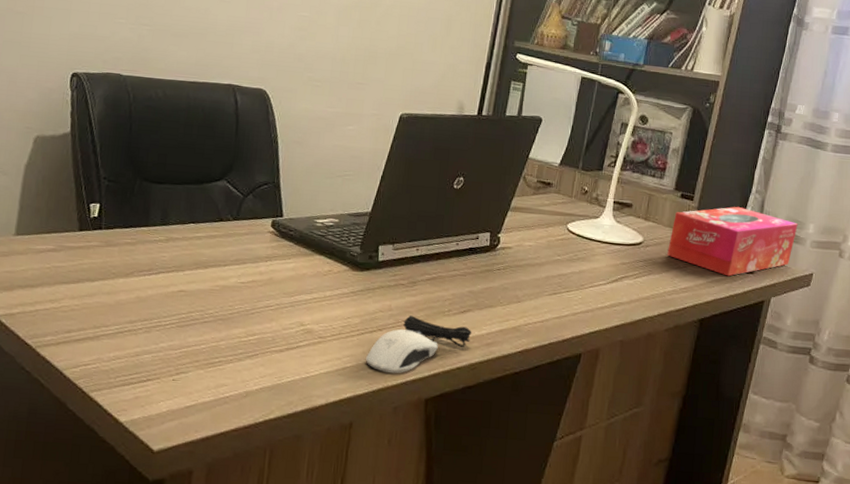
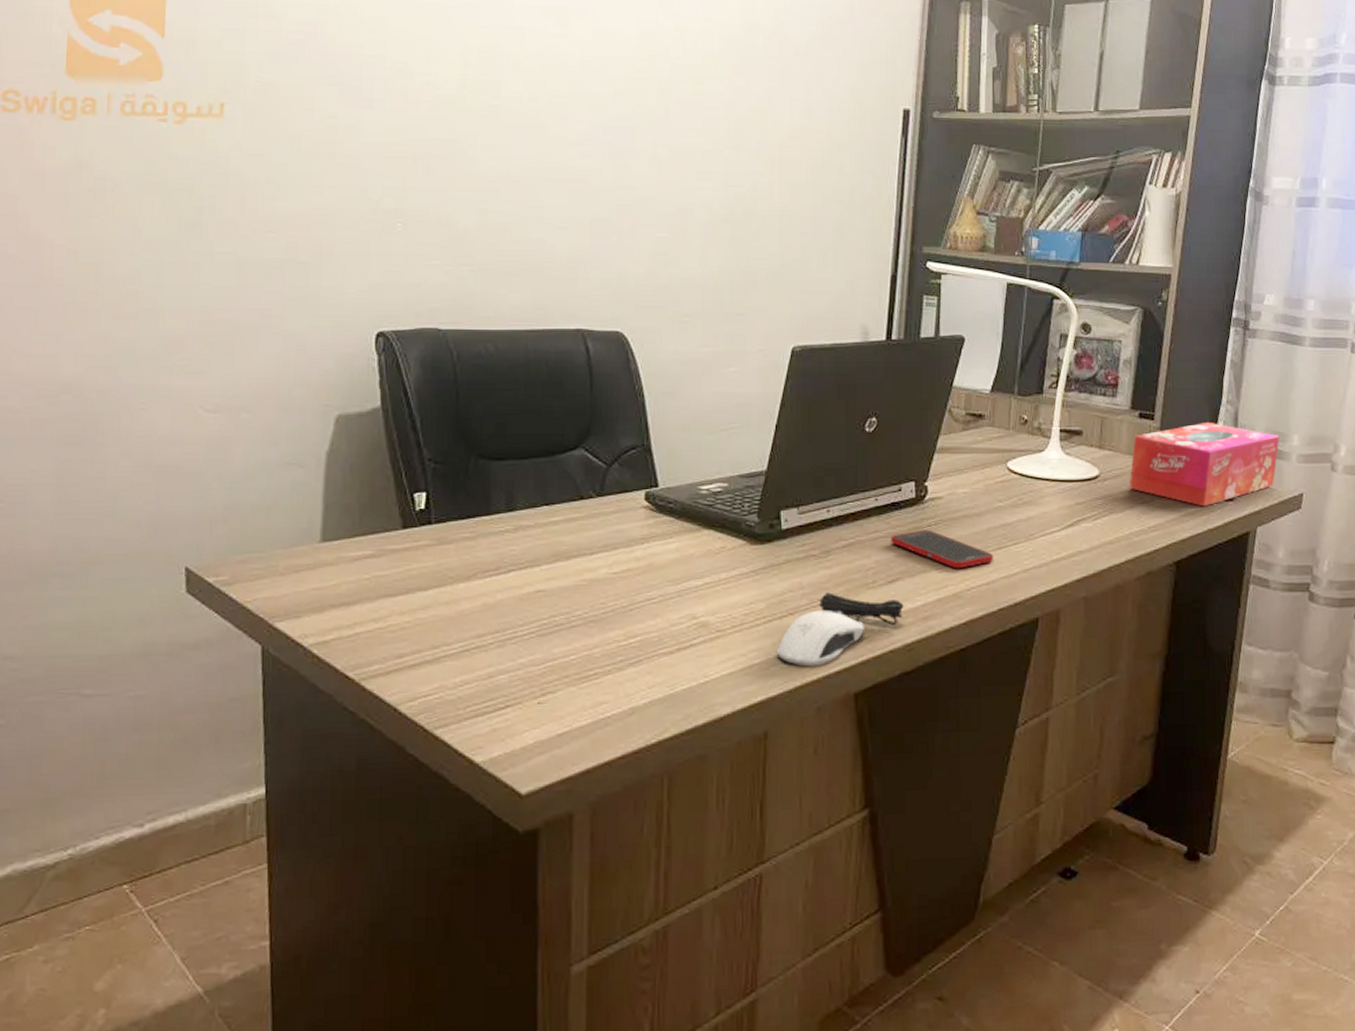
cell phone: none [466,272,550,308] -> present [891,529,994,569]

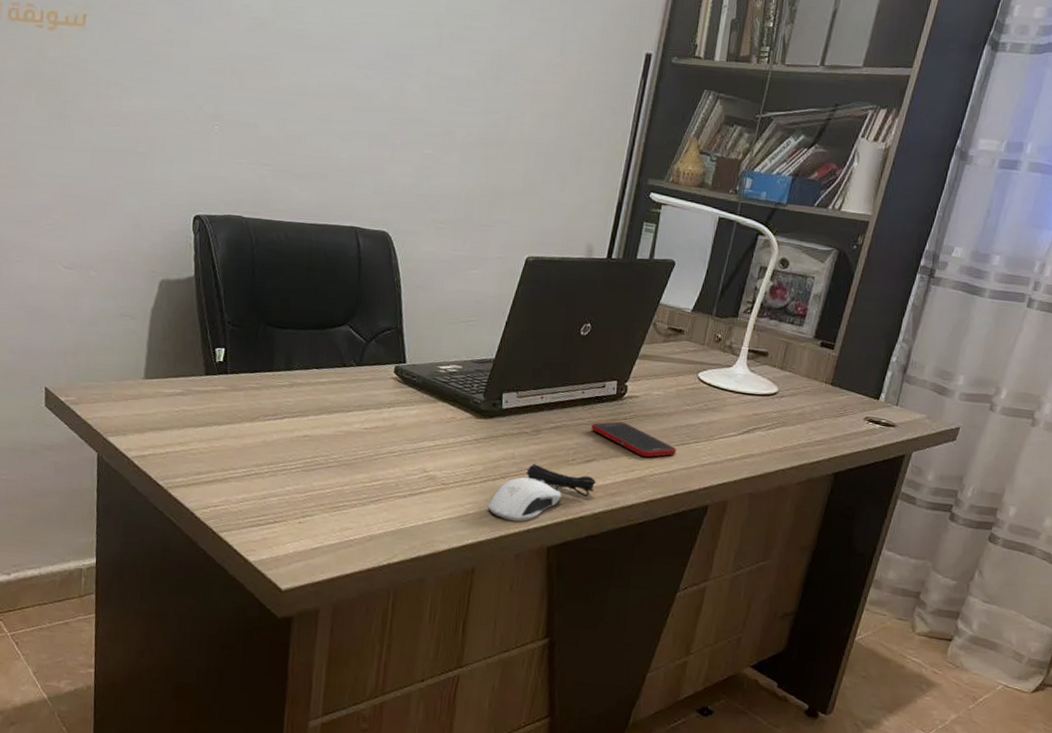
tissue box: present [1129,421,1280,507] -> none [803,356,947,429]

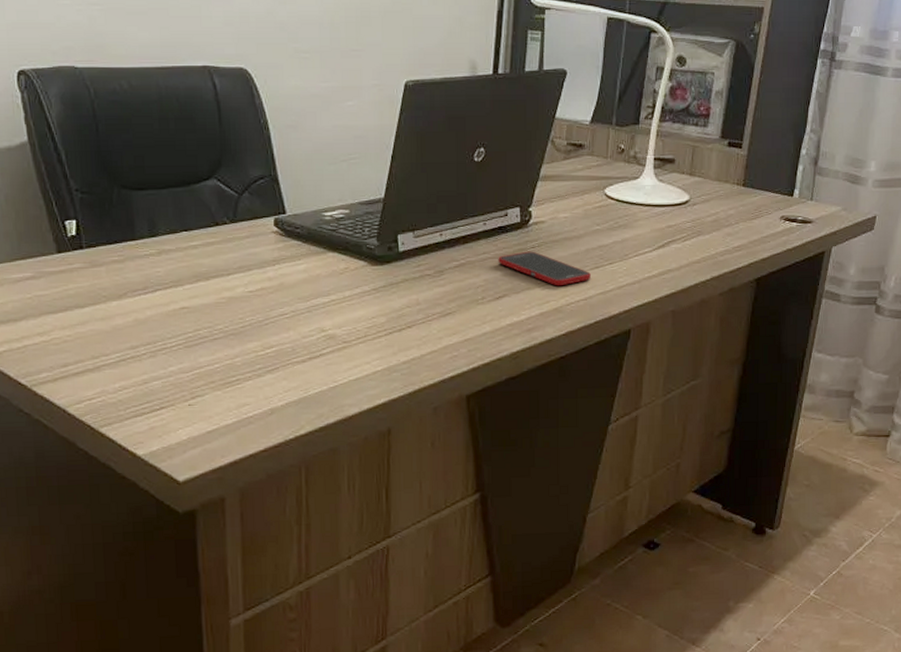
computer mouse: present [488,464,596,522] -> none [396,308,510,373]

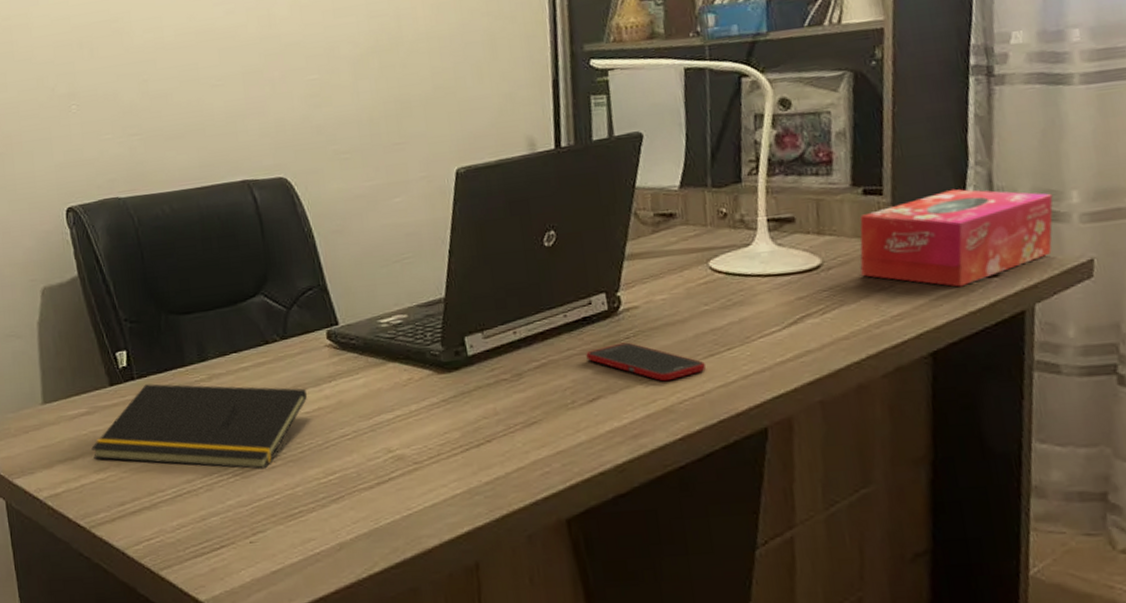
notepad: none [36,254,251,340] -> present [91,384,307,469]
tissue box: none [717,149,858,229] -> present [859,188,1053,287]

